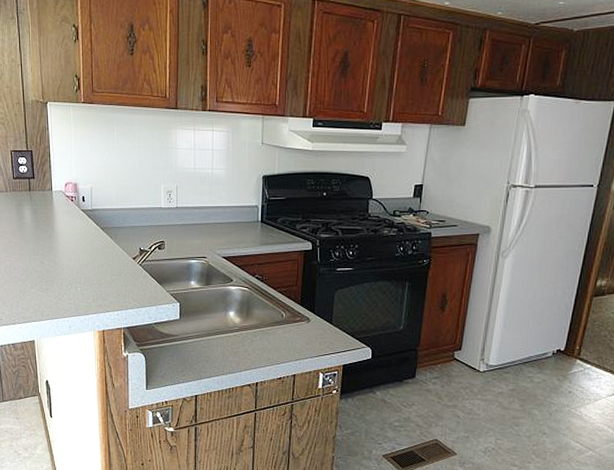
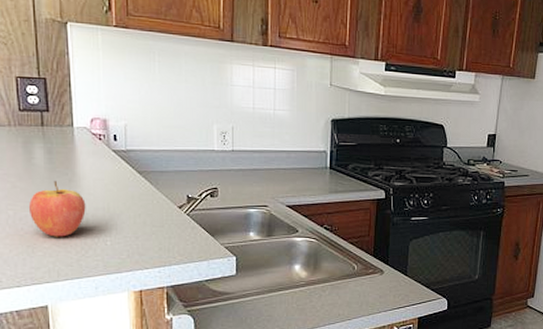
fruit: none [21,237,62,284] -> present [29,181,86,237]

